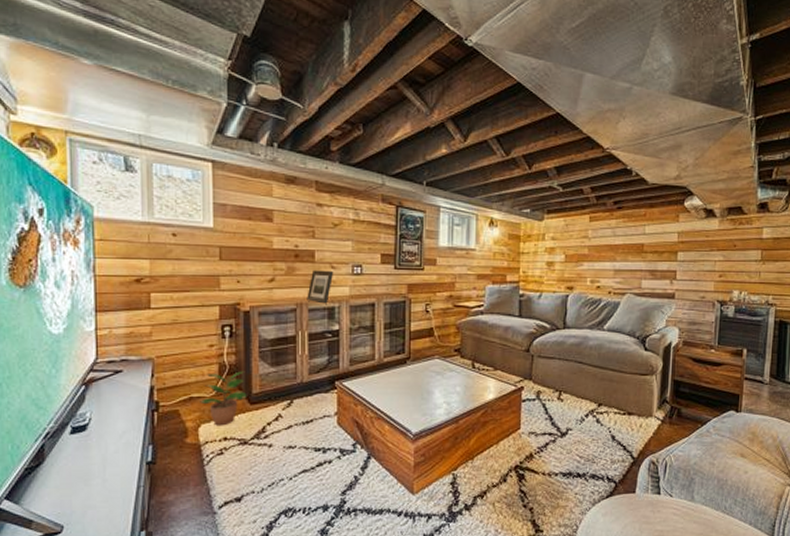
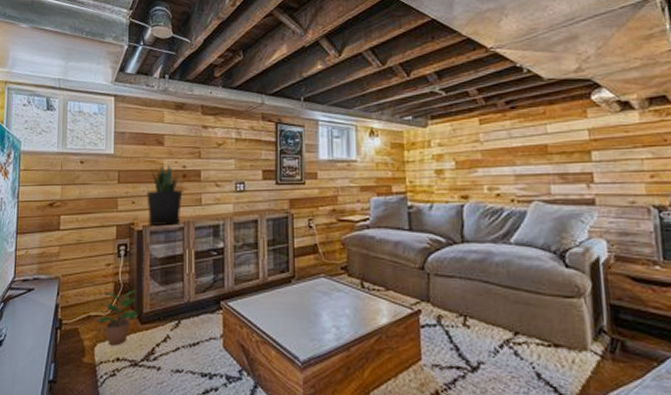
planter: none [254,243,295,306] -> present [147,165,183,225]
picture frame: present [307,270,334,304] -> none [193,188,219,222]

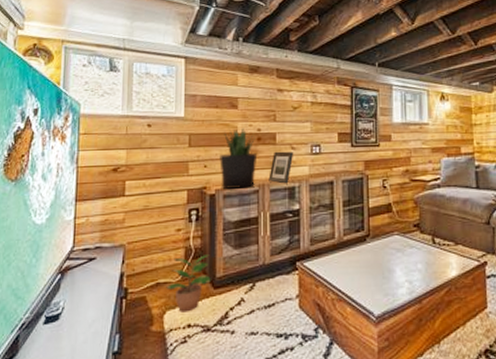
picture frame: none [193,188,219,222] -> present [268,151,294,184]

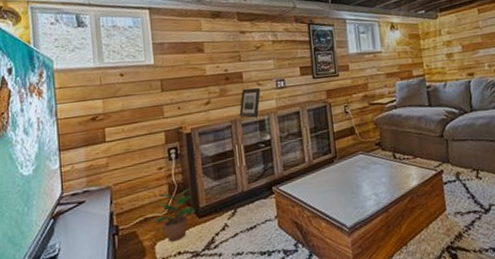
planter: present [220,128,258,189] -> none [191,70,227,127]

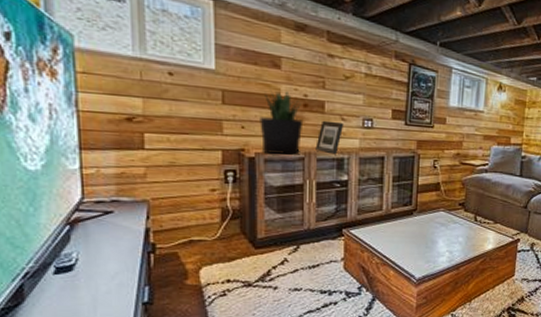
potted plant: present [154,188,197,242] -> none [201,216,253,269]
planter: none [191,70,227,127] -> present [260,90,304,155]

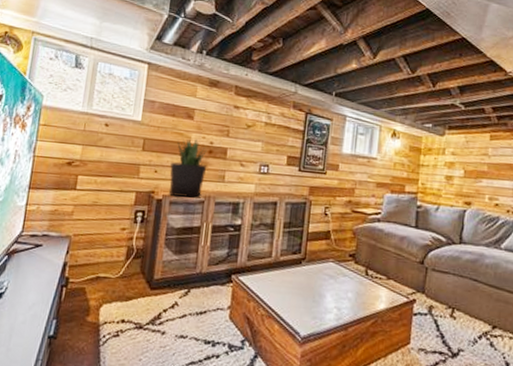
picture frame: present [315,120,344,155] -> none [215,166,243,199]

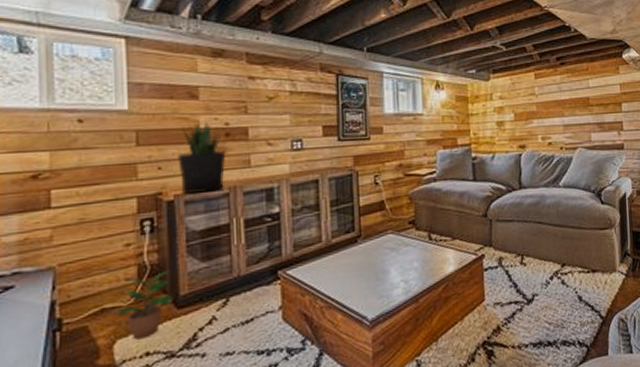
potted plant: none [105,256,150,308] -> present [115,270,175,340]

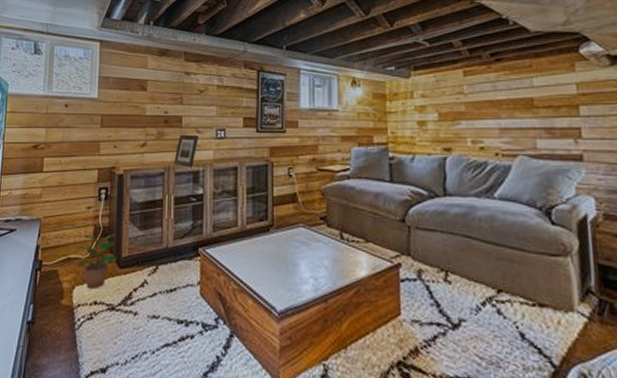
planter: present [178,122,226,194] -> none [128,110,164,170]
picture frame: none [241,147,271,185] -> present [174,134,199,168]

